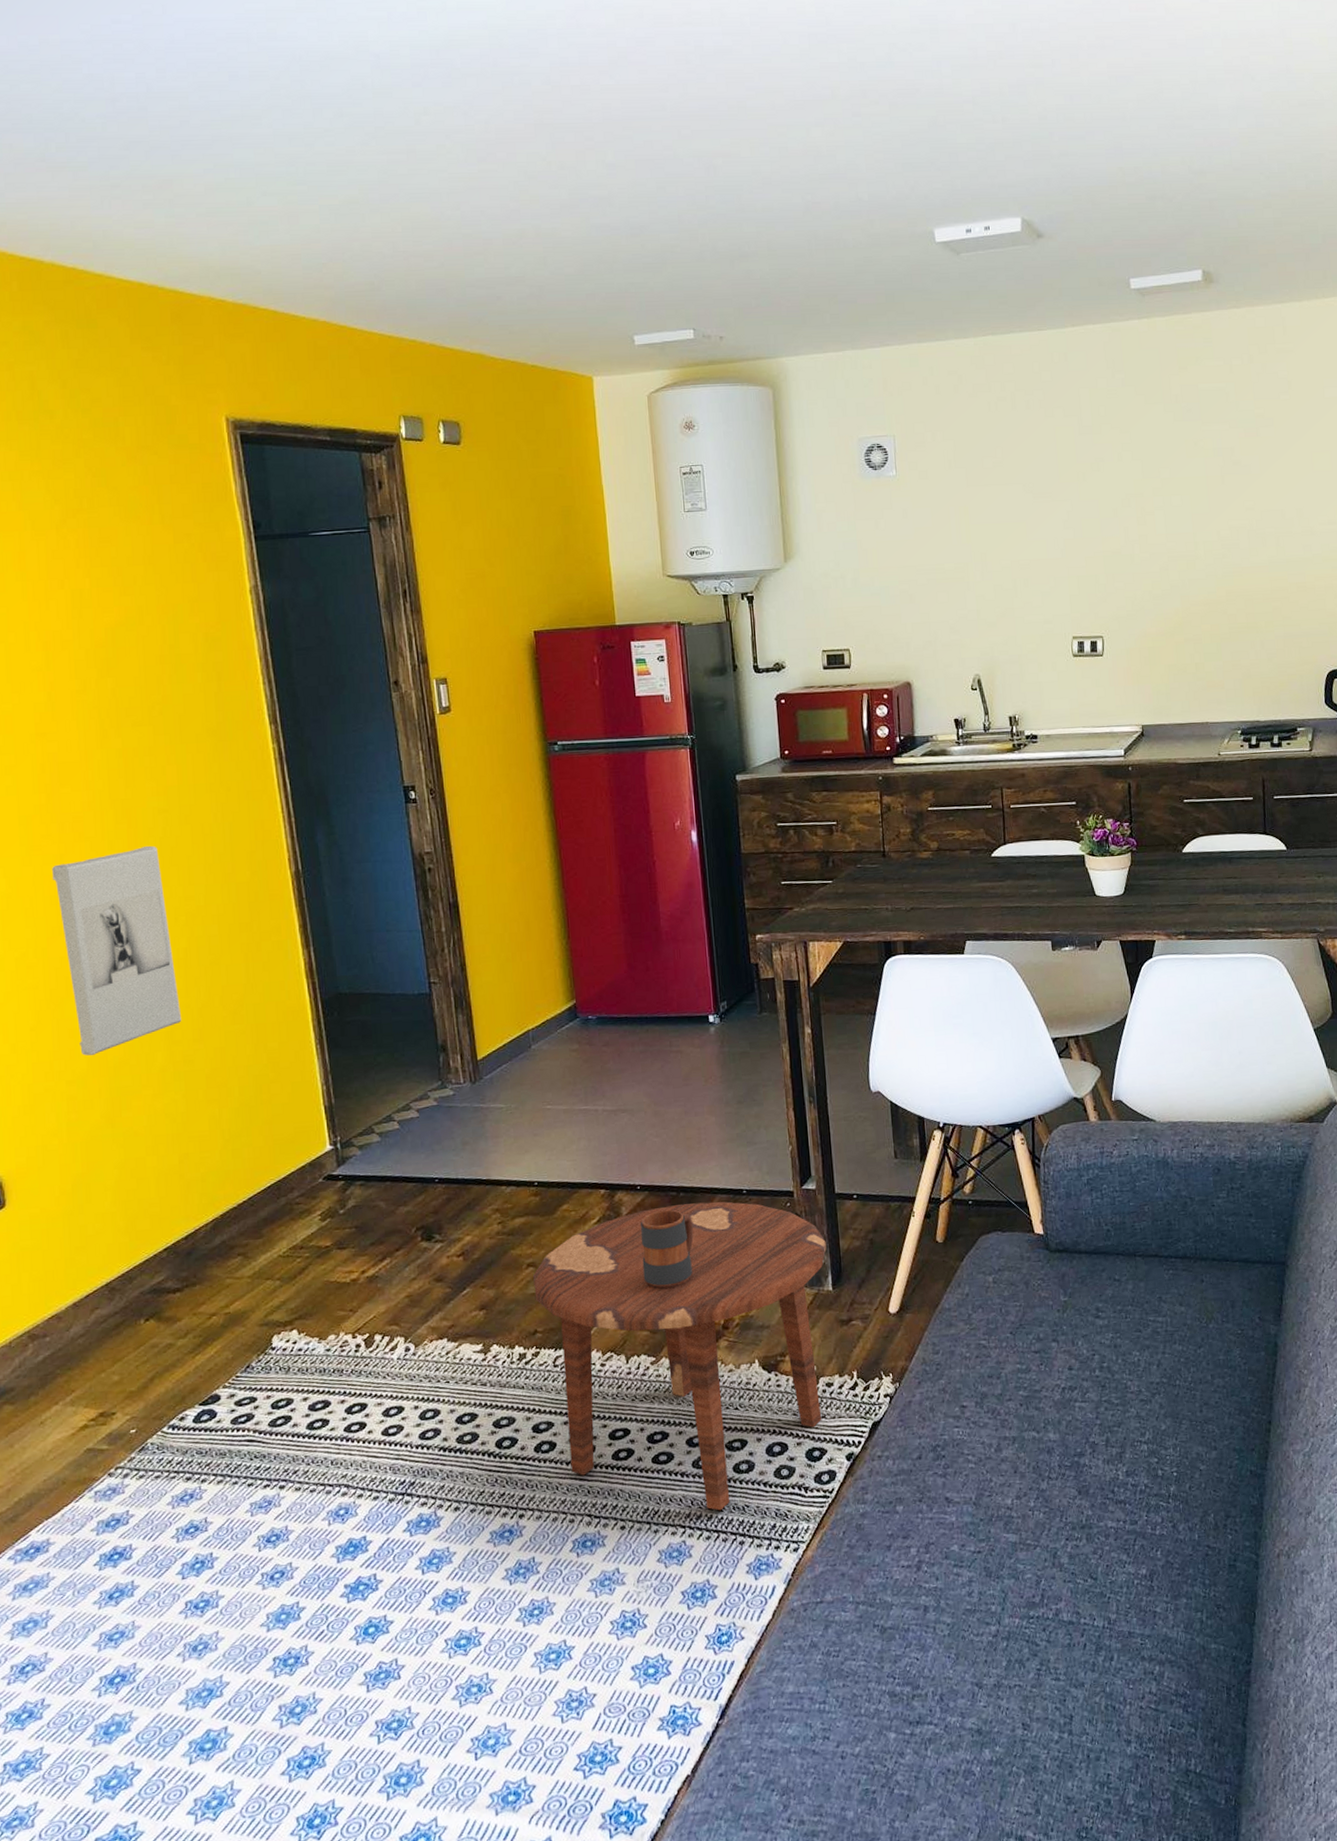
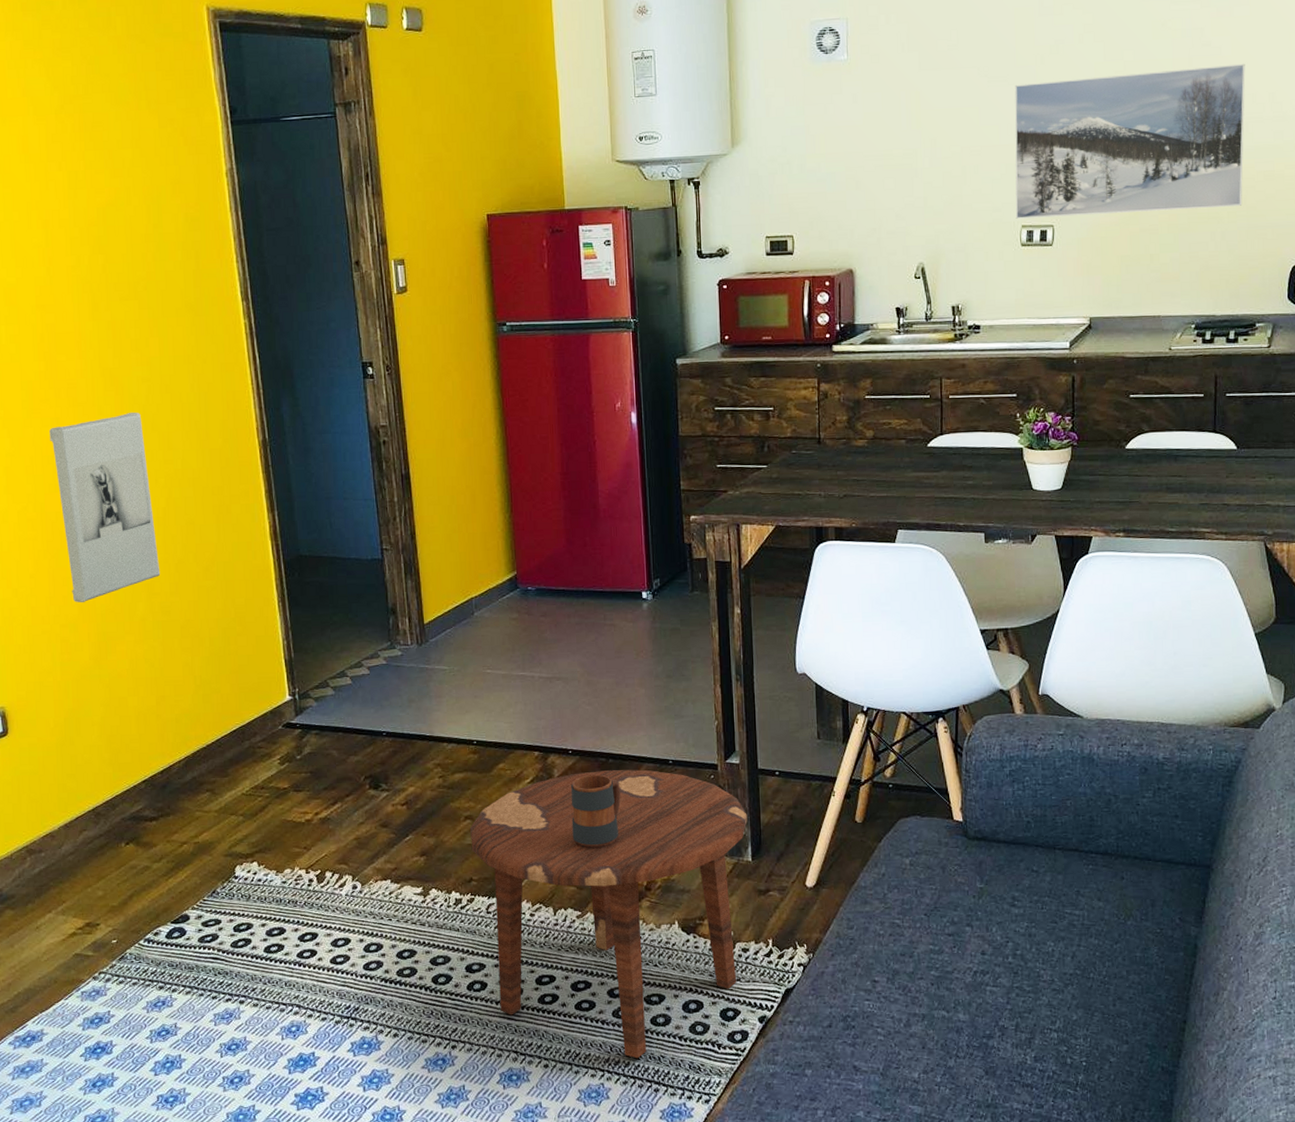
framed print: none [1059,481,1278,630] -> present [1014,63,1246,219]

